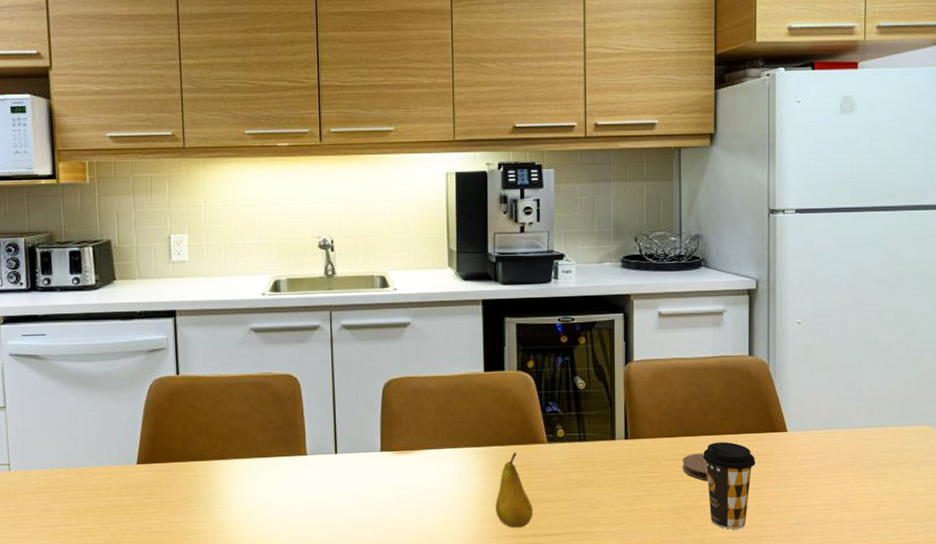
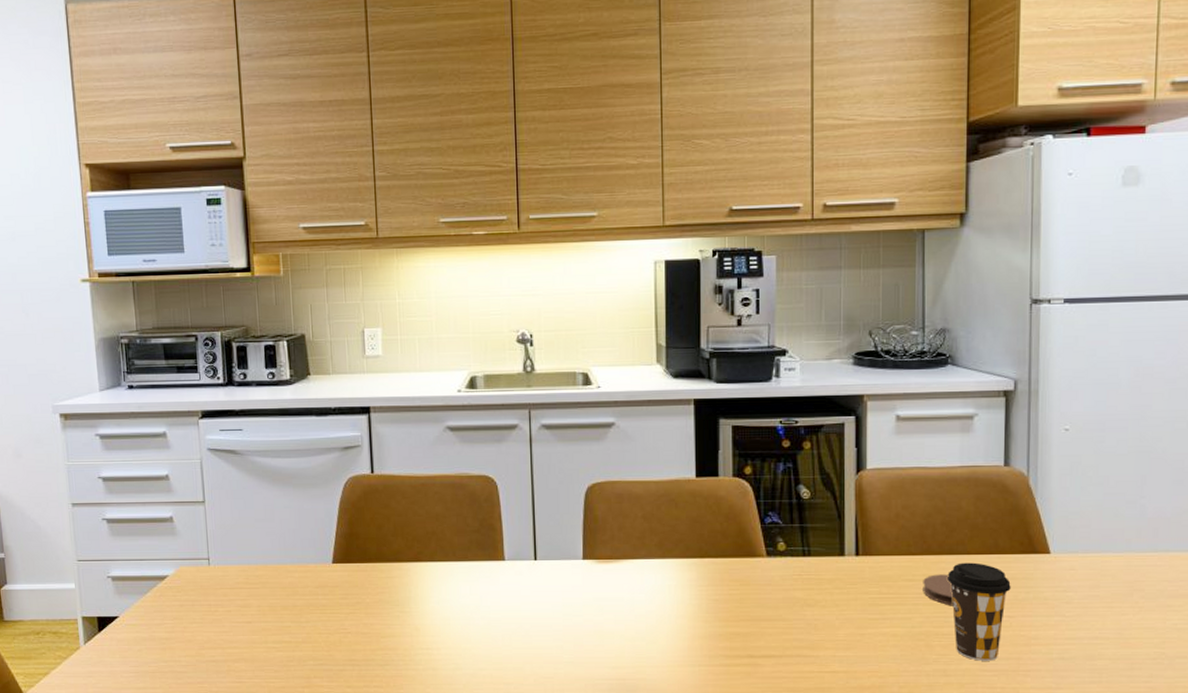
fruit: present [496,453,534,528] -> none [708,566,750,648]

